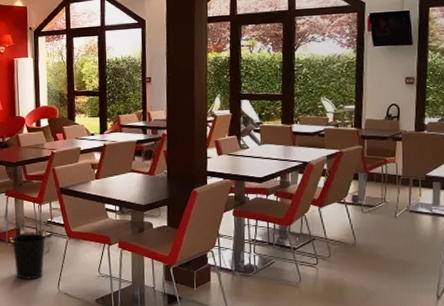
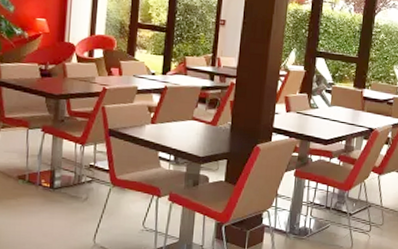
wastebasket: present [12,233,45,280] -> none [44,177,85,229]

